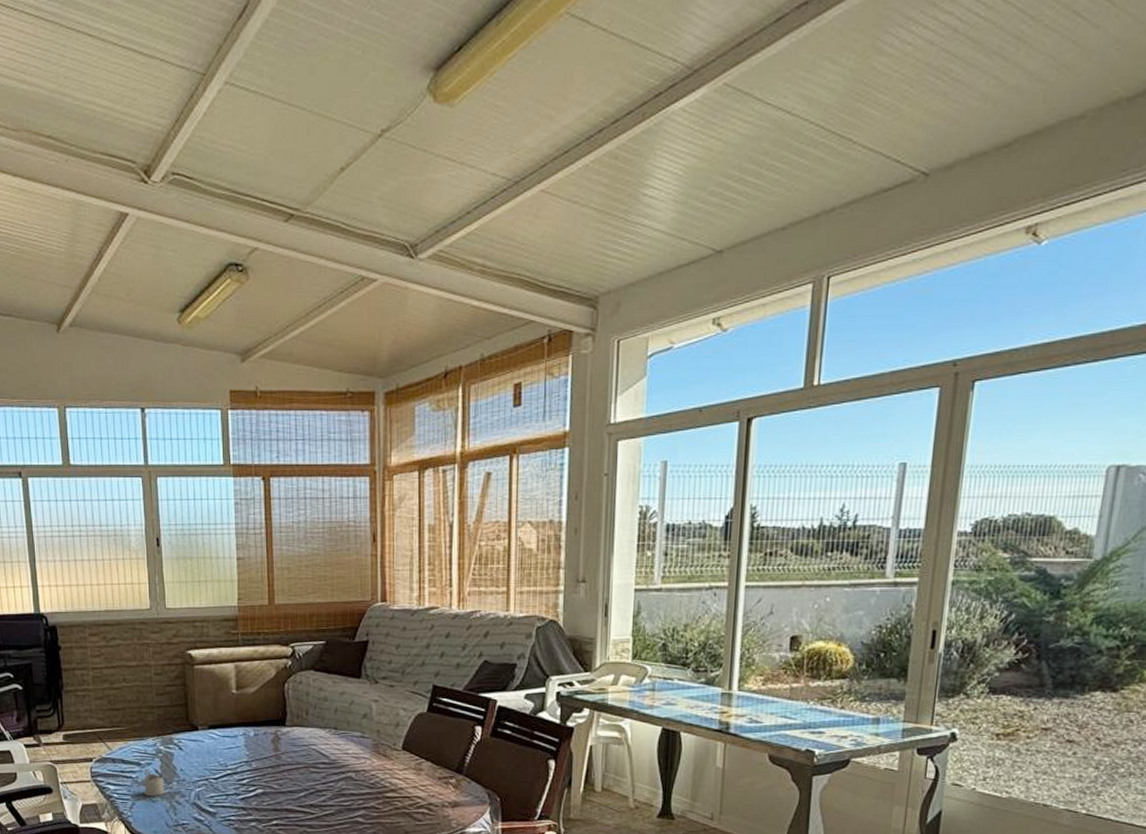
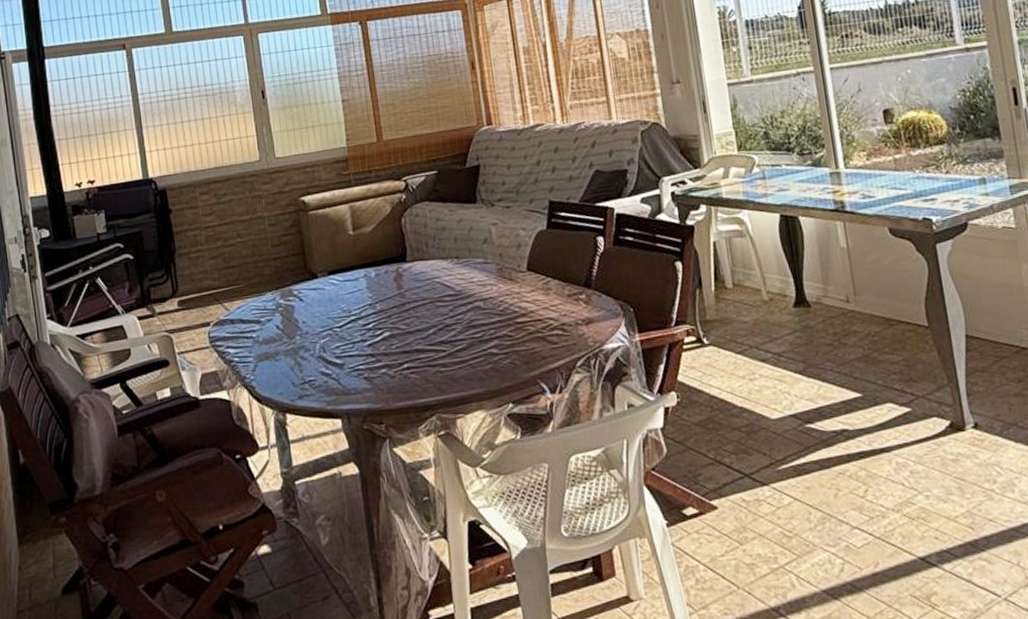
tea glass holder: present [144,769,165,796] -> none [265,326,288,355]

